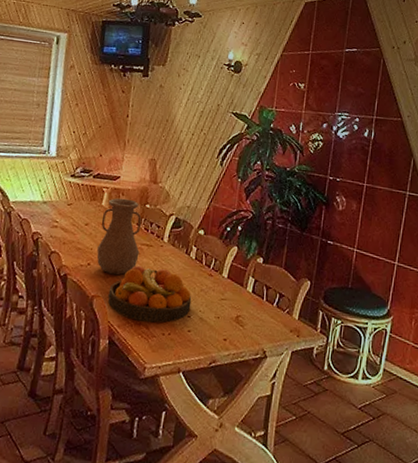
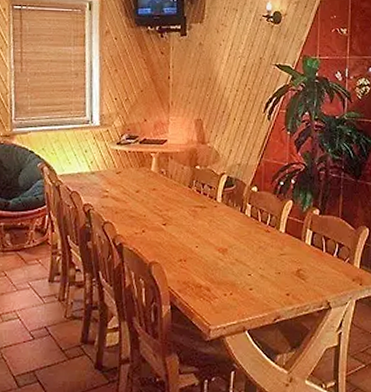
vase: present [97,198,141,276] -> none [150,161,194,240]
fruit bowl: present [108,265,192,323] -> none [166,227,251,284]

